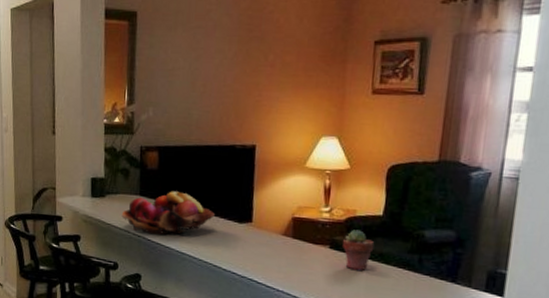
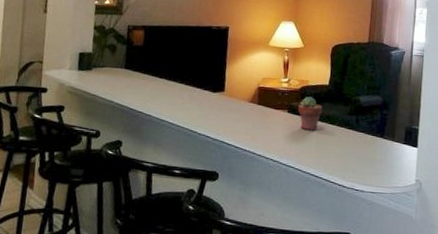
fruit basket: present [121,191,215,235] -> none [106,65,192,104]

